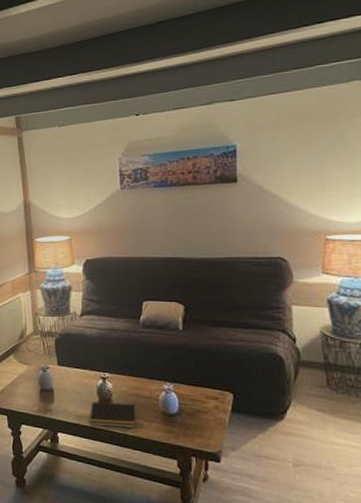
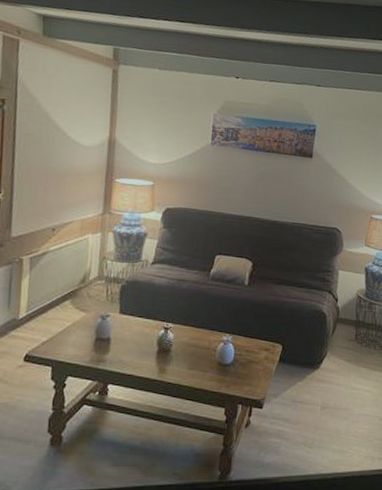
notepad: present [89,402,136,428] -> none [144,352,194,378]

